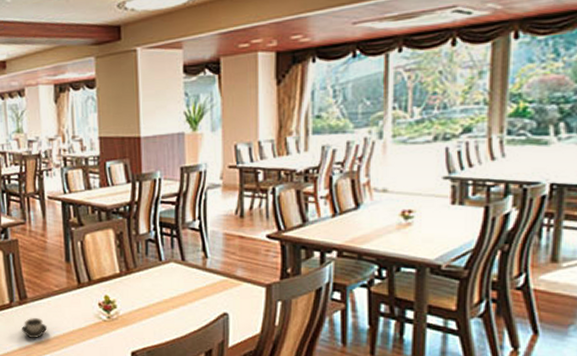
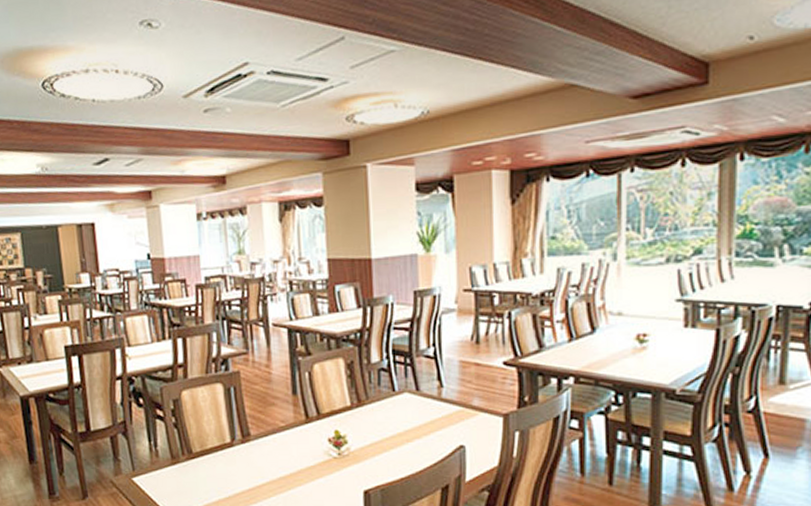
cup: present [21,318,47,338] -> none [243,457,272,479]

